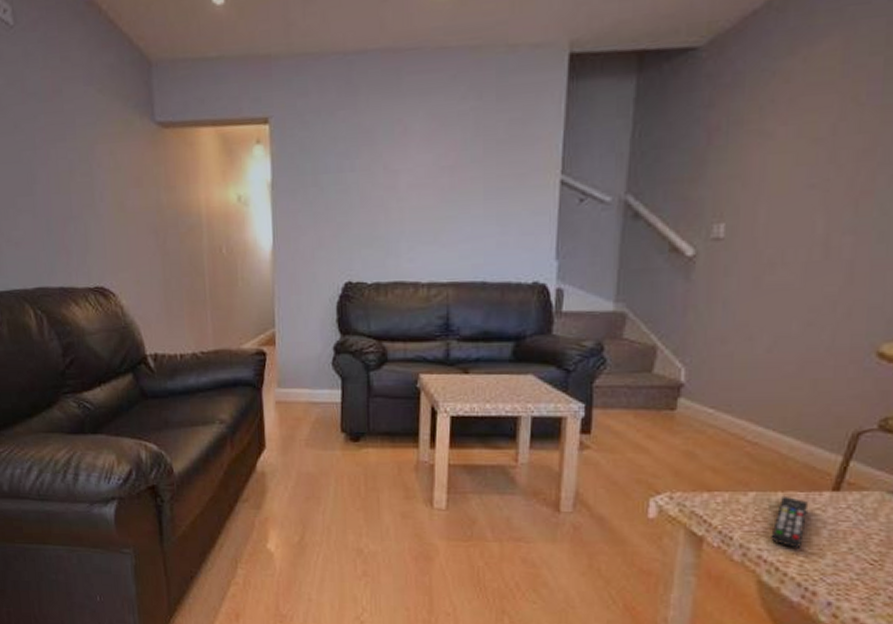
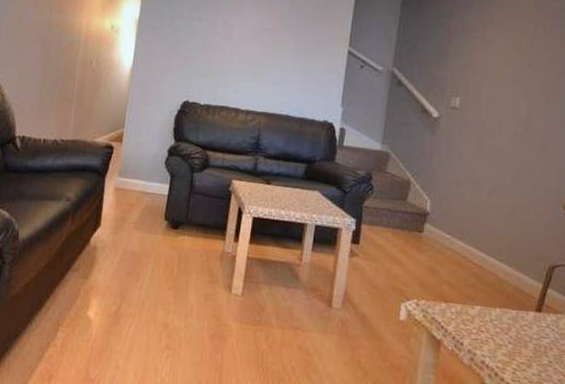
remote control: present [771,495,808,548] -> none [491,311,518,358]

